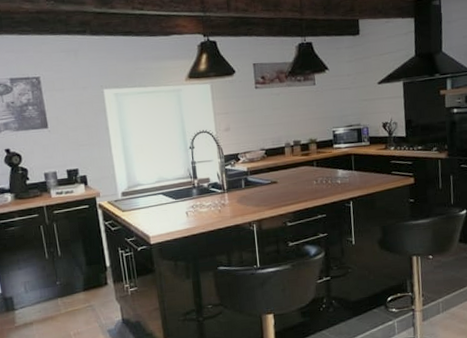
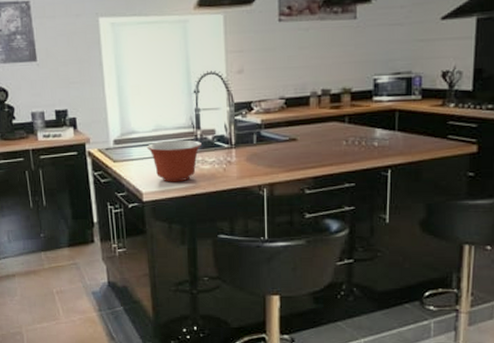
mixing bowl: none [151,188,199,226] -> present [146,140,201,182]

